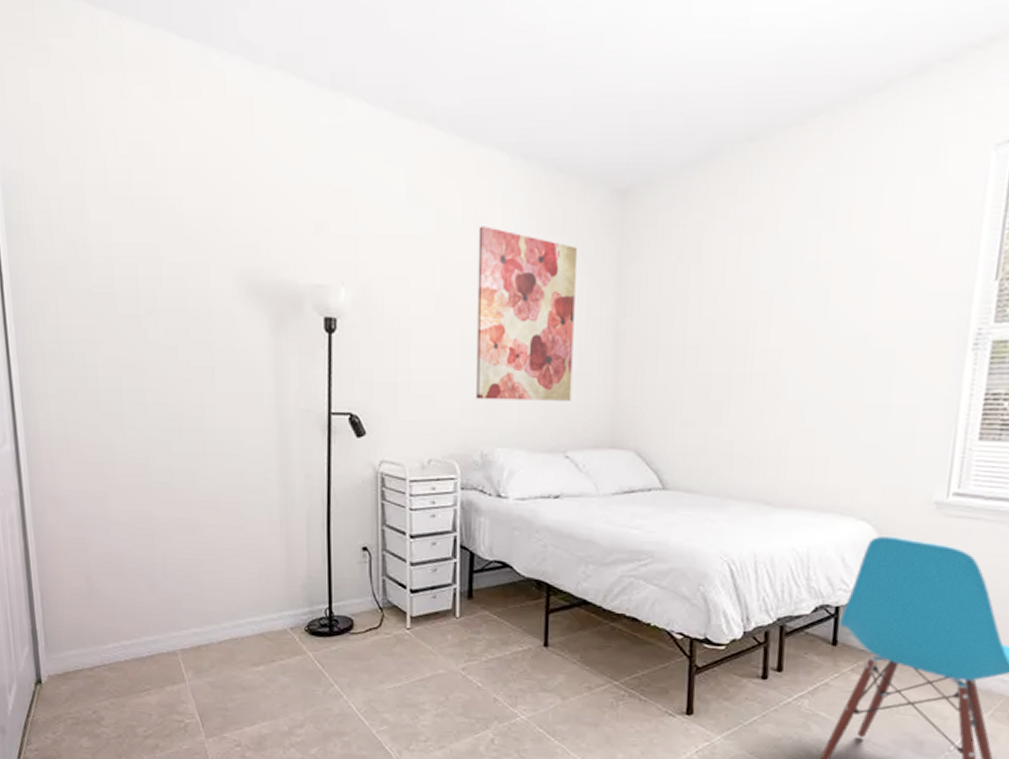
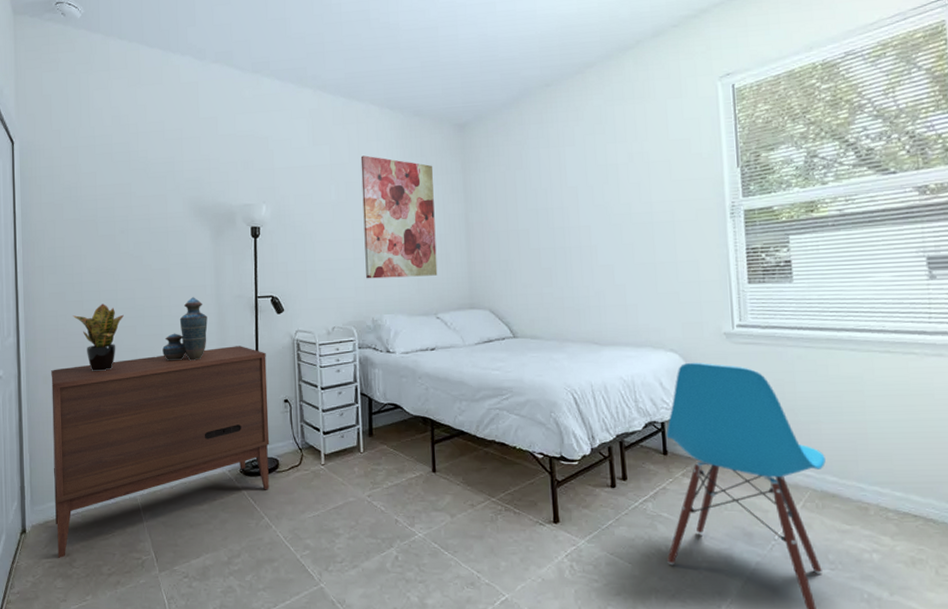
dresser: none [62,475,343,715] -> present [51,346,270,558]
potted plant: none [87,408,155,496] -> present [73,304,124,372]
decorative jar: none [206,407,265,490] -> present [162,297,208,361]

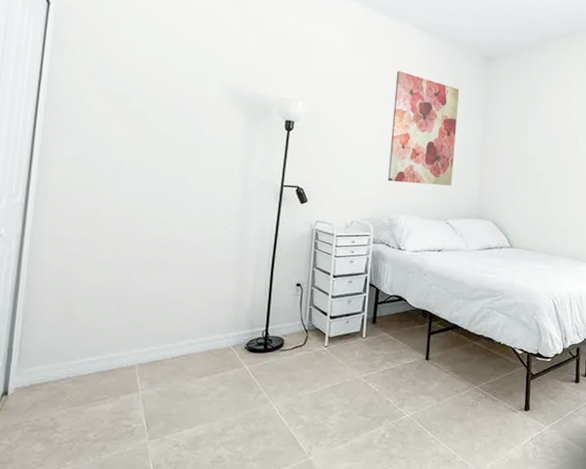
dresser: present [51,346,270,558] -> none [40,228,285,422]
potted plant: present [73,304,124,372] -> none [91,174,146,240]
decorative jar: present [162,297,208,361] -> none [181,178,231,239]

